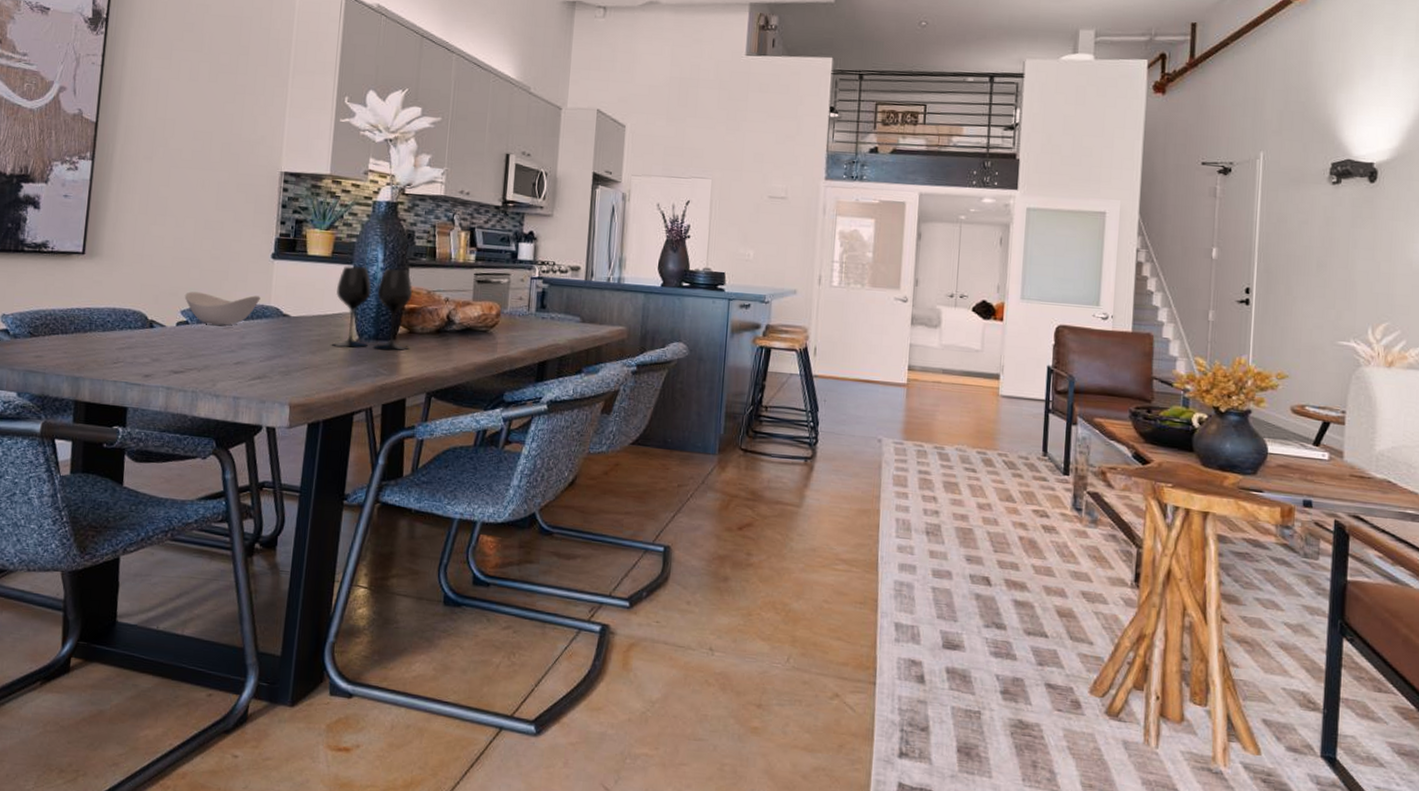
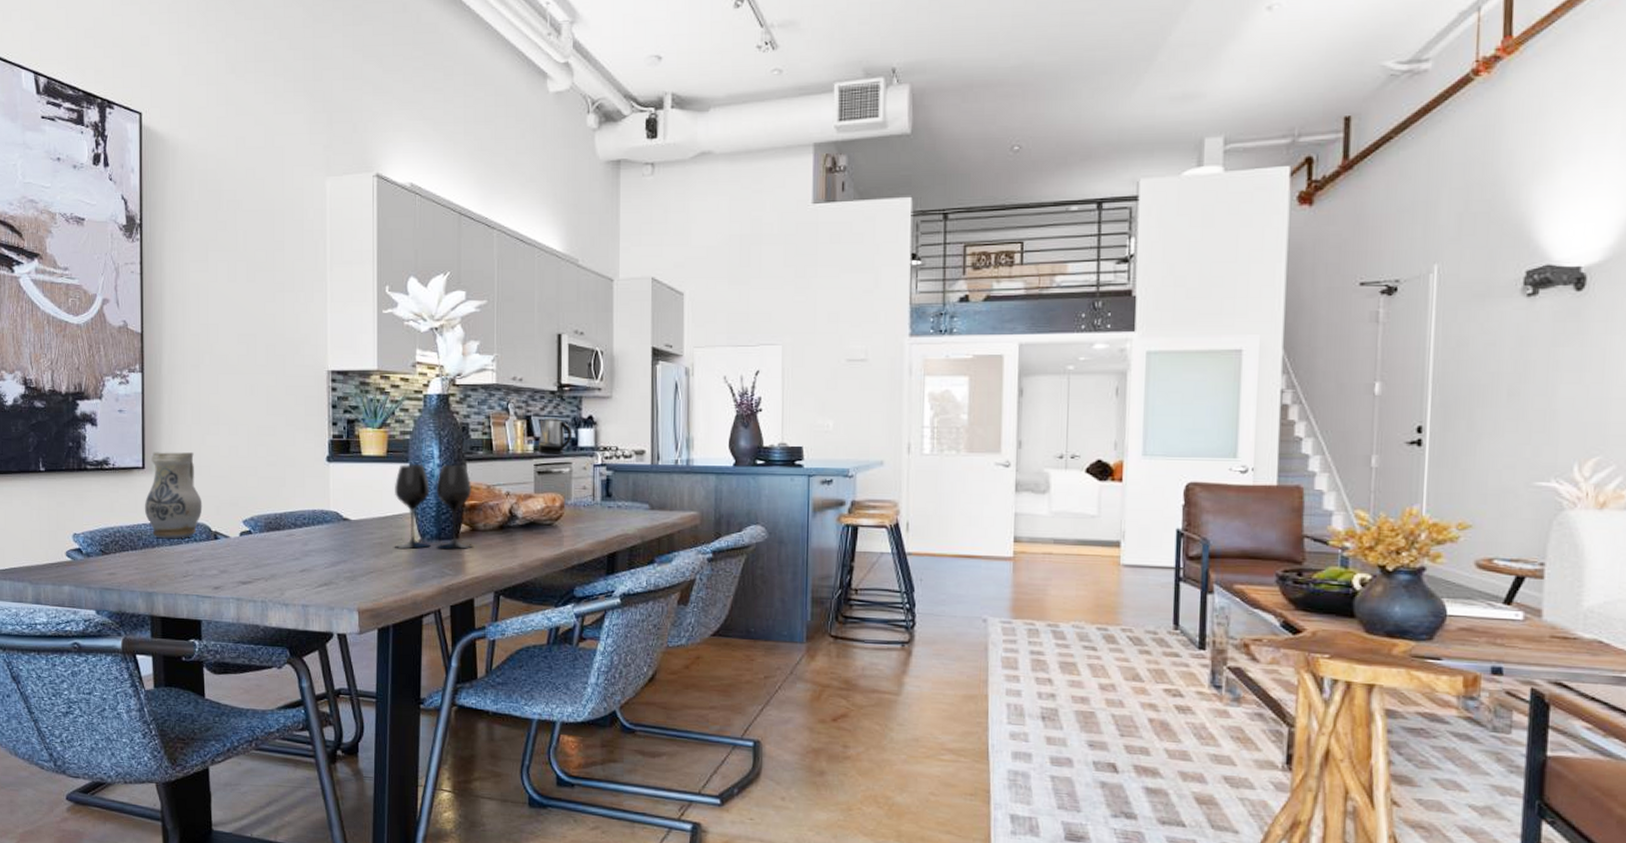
ceramic pitcher: none [79,238,141,325] -> present [144,452,203,539]
bowl: present [184,291,261,326] -> none [245,500,319,533]
kettle: none [479,230,513,266] -> present [538,417,572,454]

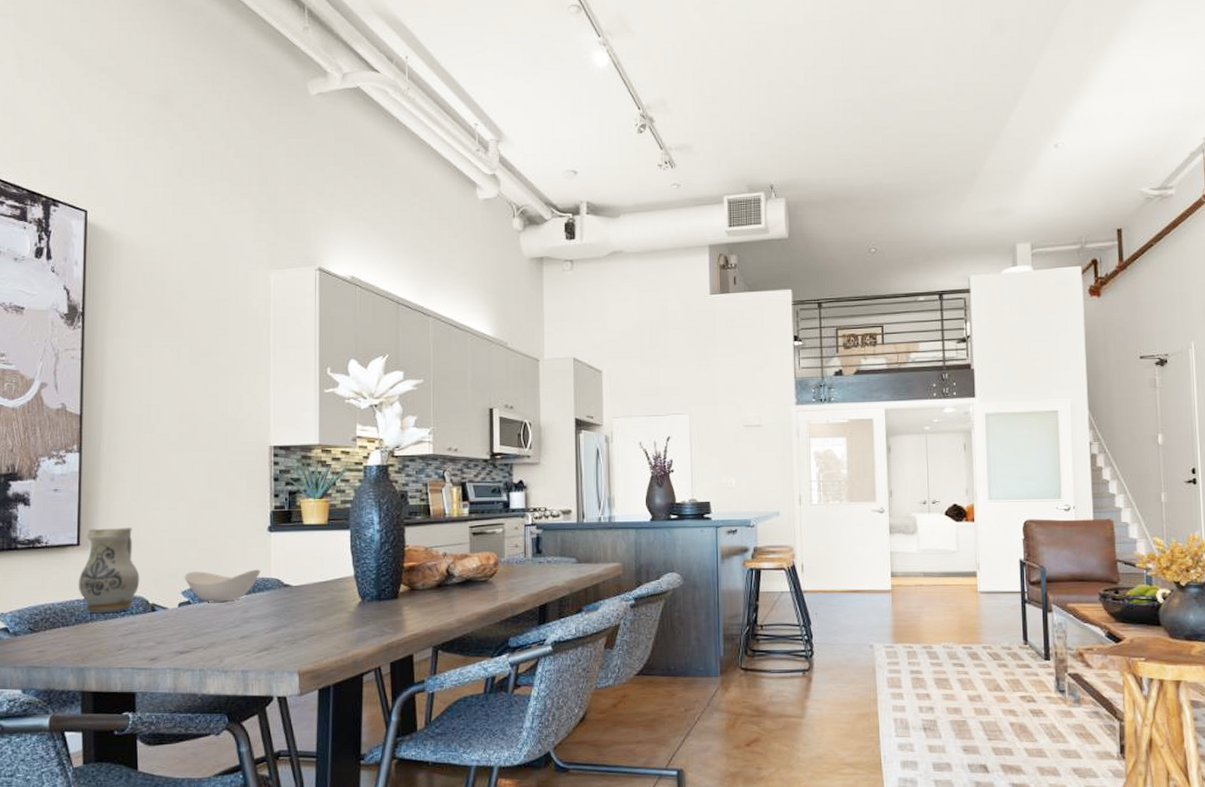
bowl: none [245,500,319,533] -> present [184,569,260,602]
wine glass: present [395,463,473,550] -> none [336,529,412,612]
kettle: present [538,417,572,454] -> none [472,483,504,517]

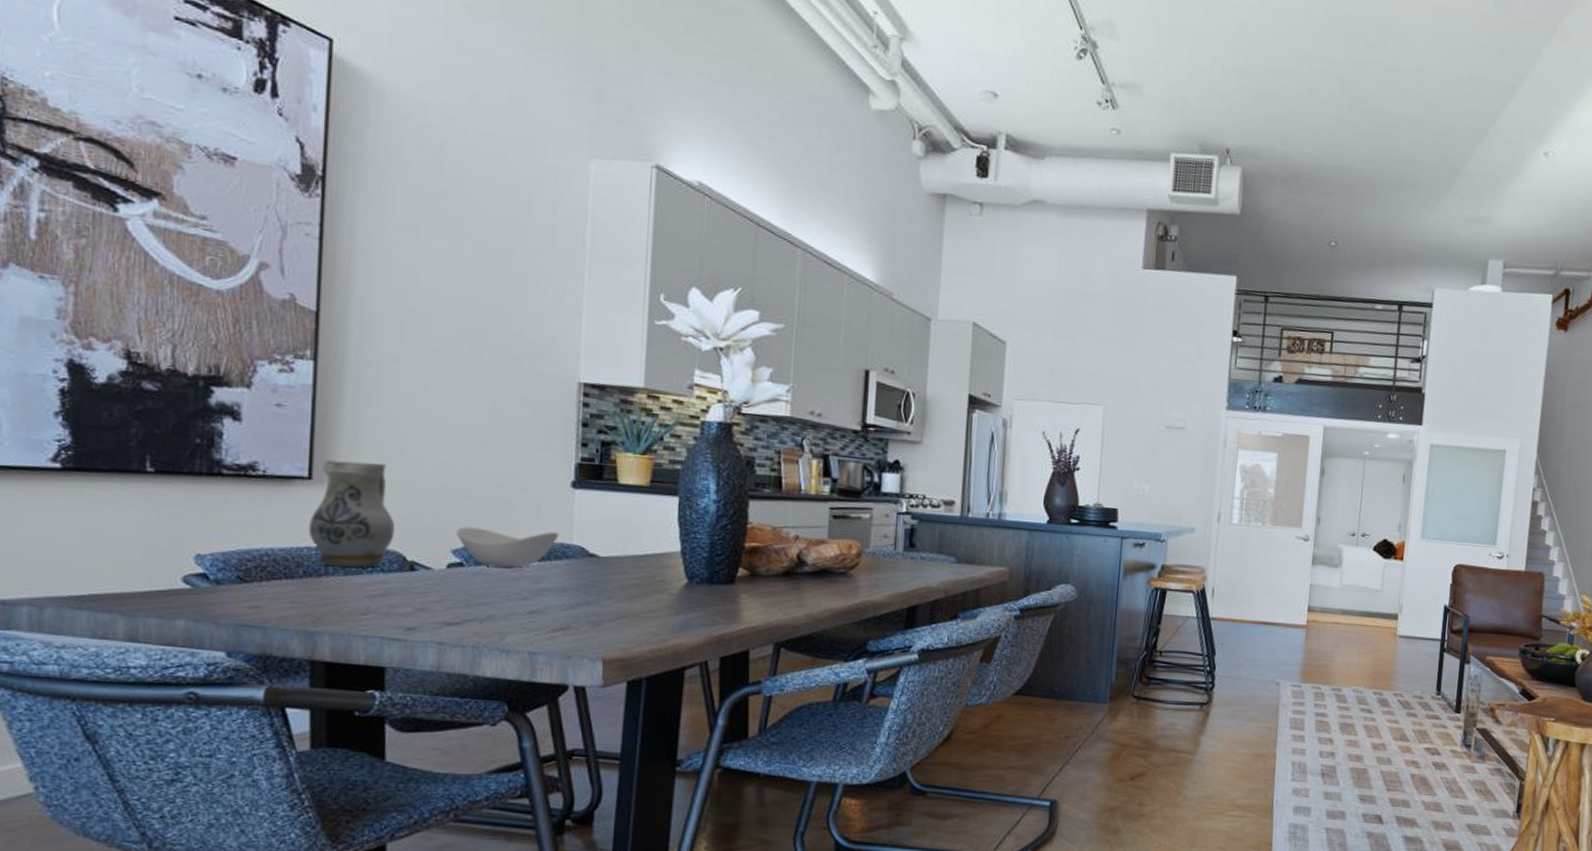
kettle: none [472,483,504,517] -> present [834,458,875,499]

